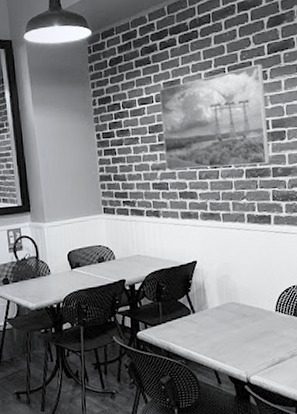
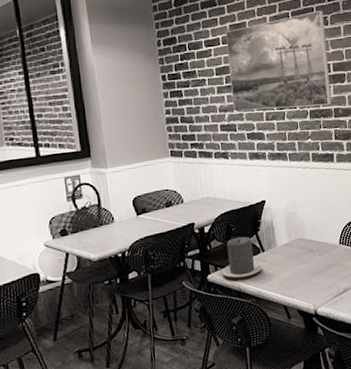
candle: none [151,296,193,338] -> present [221,236,263,279]

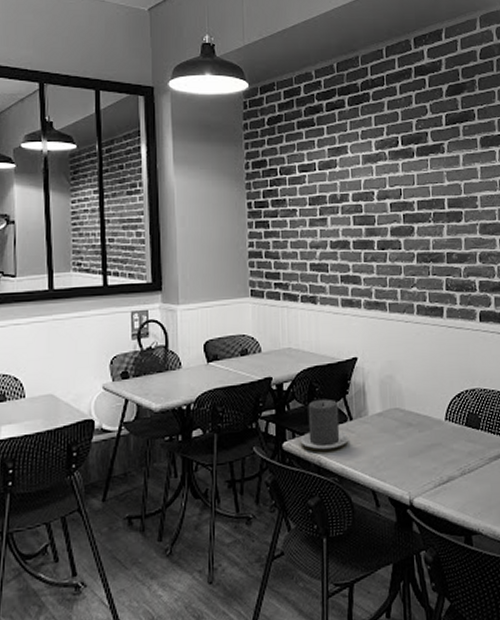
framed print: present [225,10,332,112] -> none [322,135,445,249]

